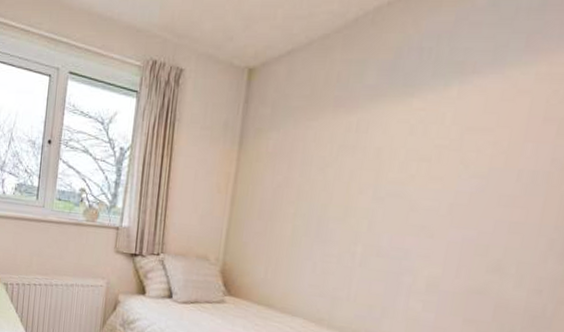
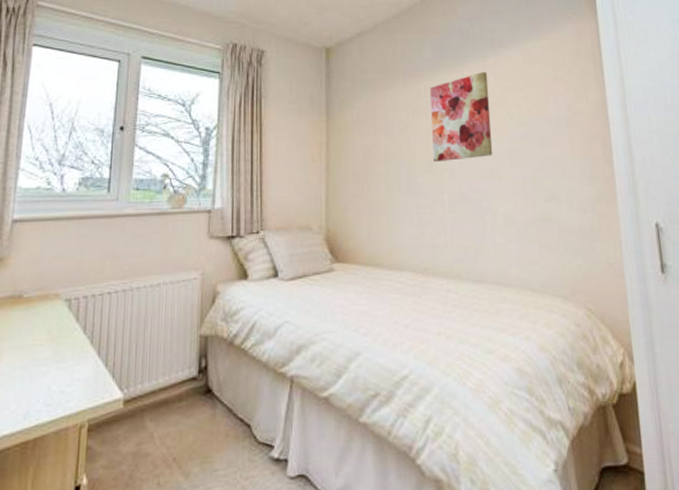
wall art: none [352,104,446,210] -> present [430,71,493,163]

